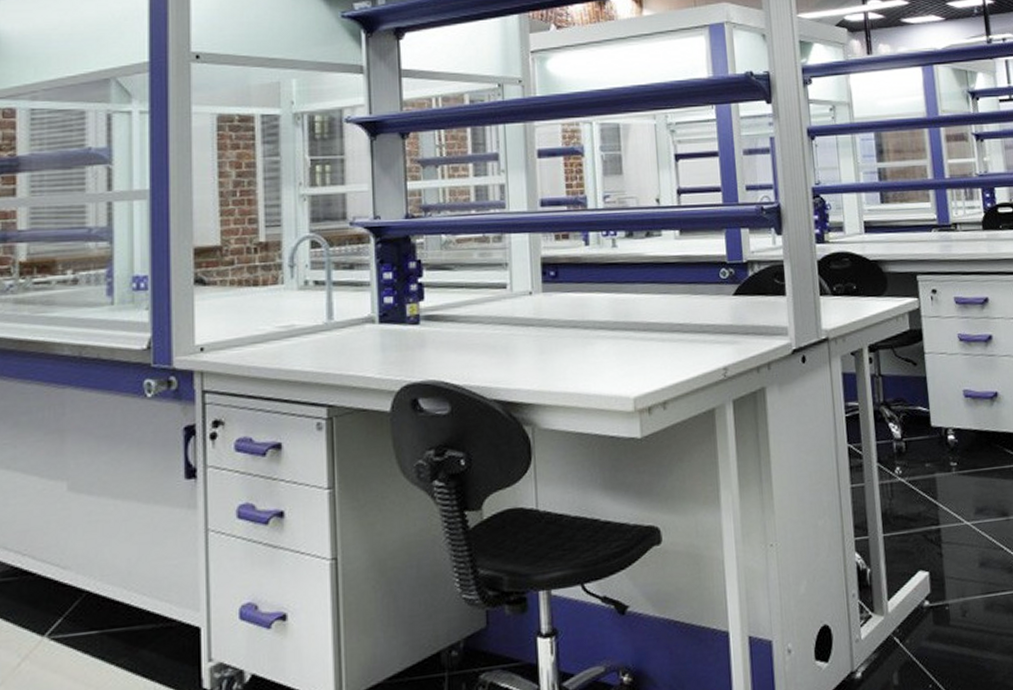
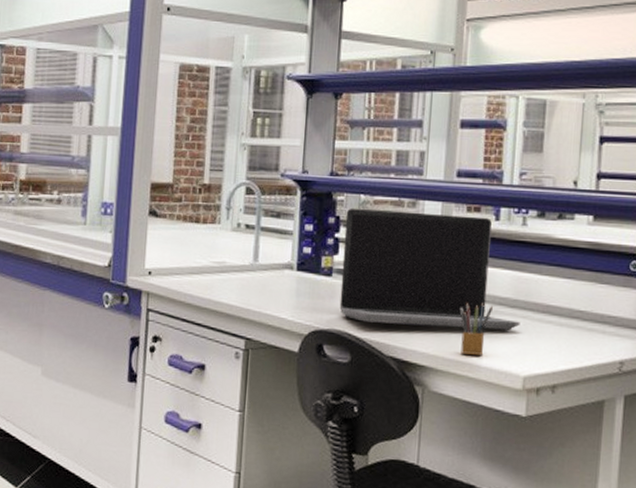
laptop computer: none [427,243,623,368] -> present [339,208,520,330]
pencil box: none [560,328,595,385] -> present [459,301,494,355]

